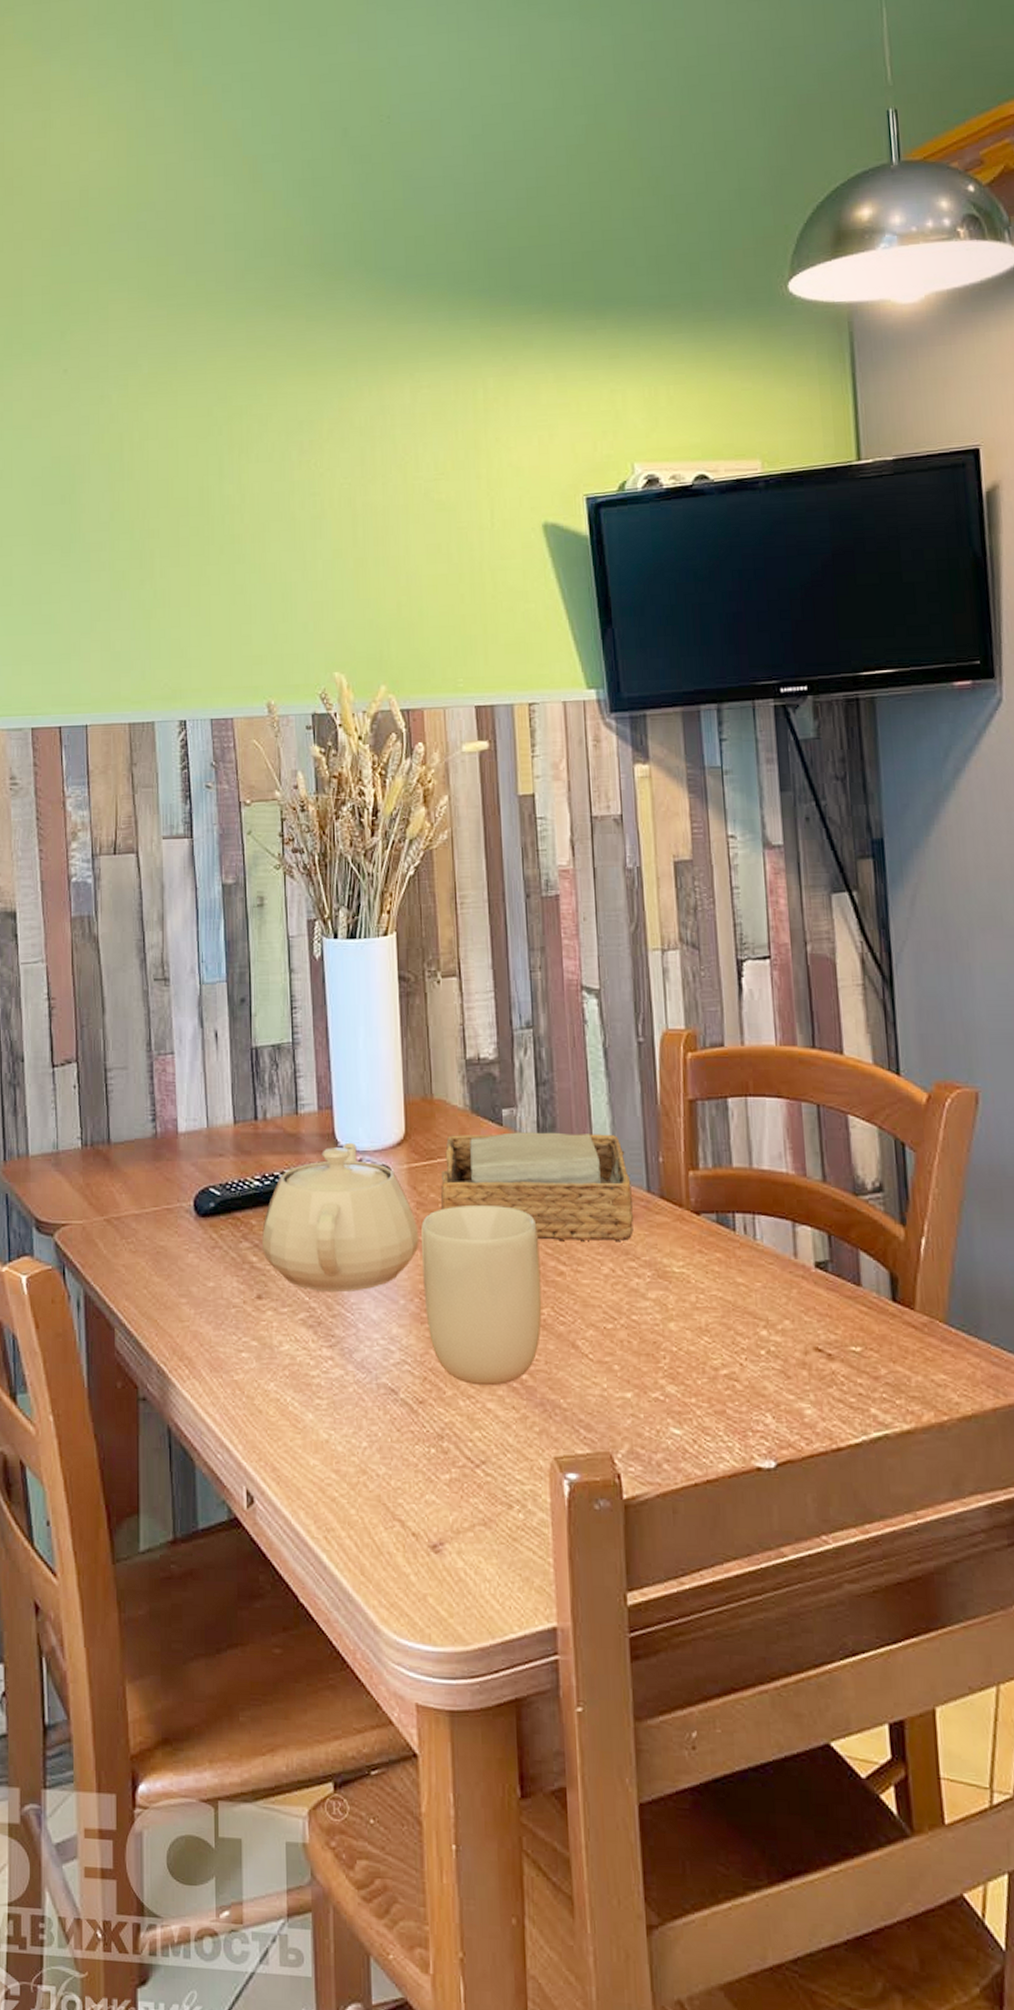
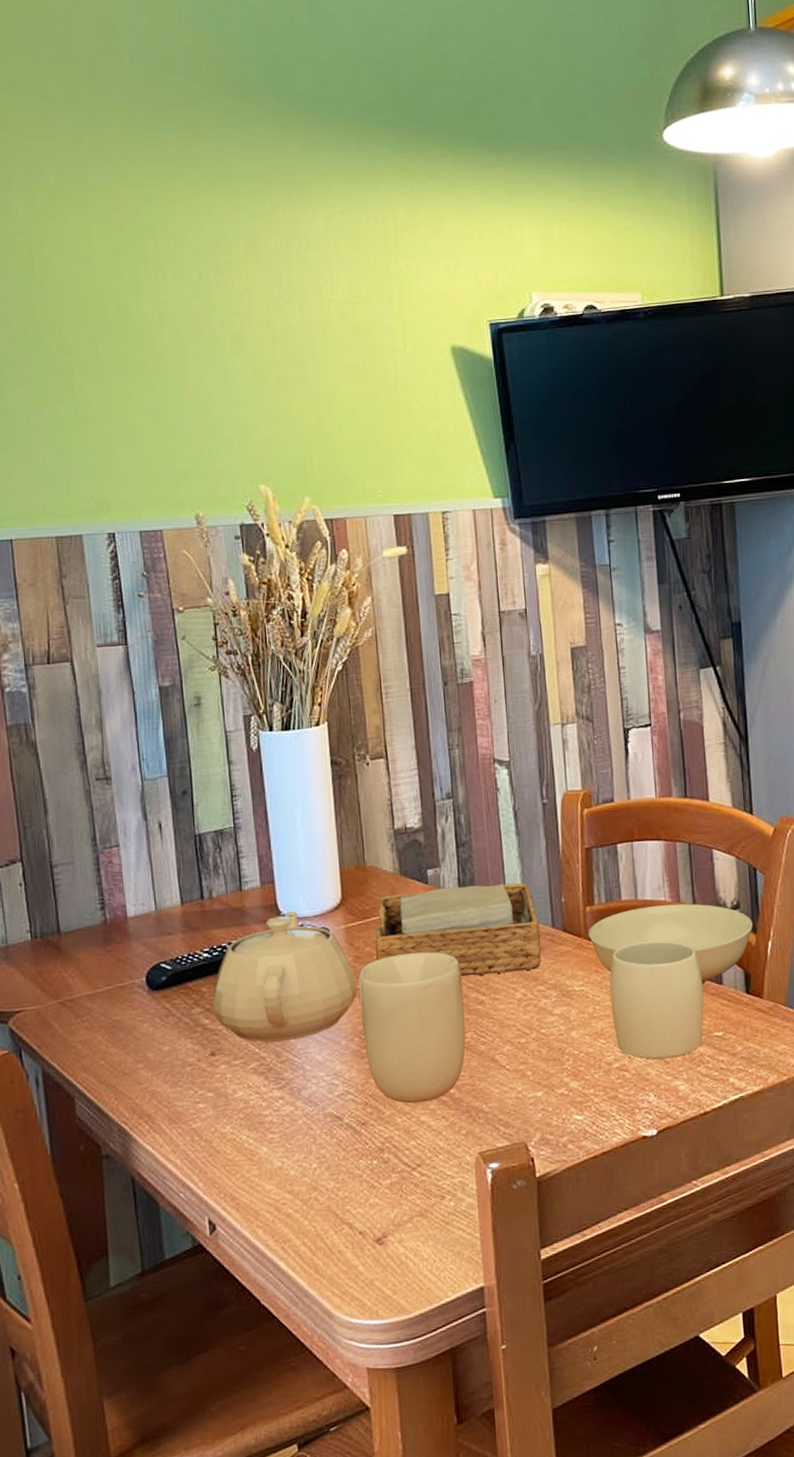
bowl: none [690,1178,901,1284] -> present [588,903,753,985]
mug: none [716,1221,837,1372] -> present [609,940,704,1060]

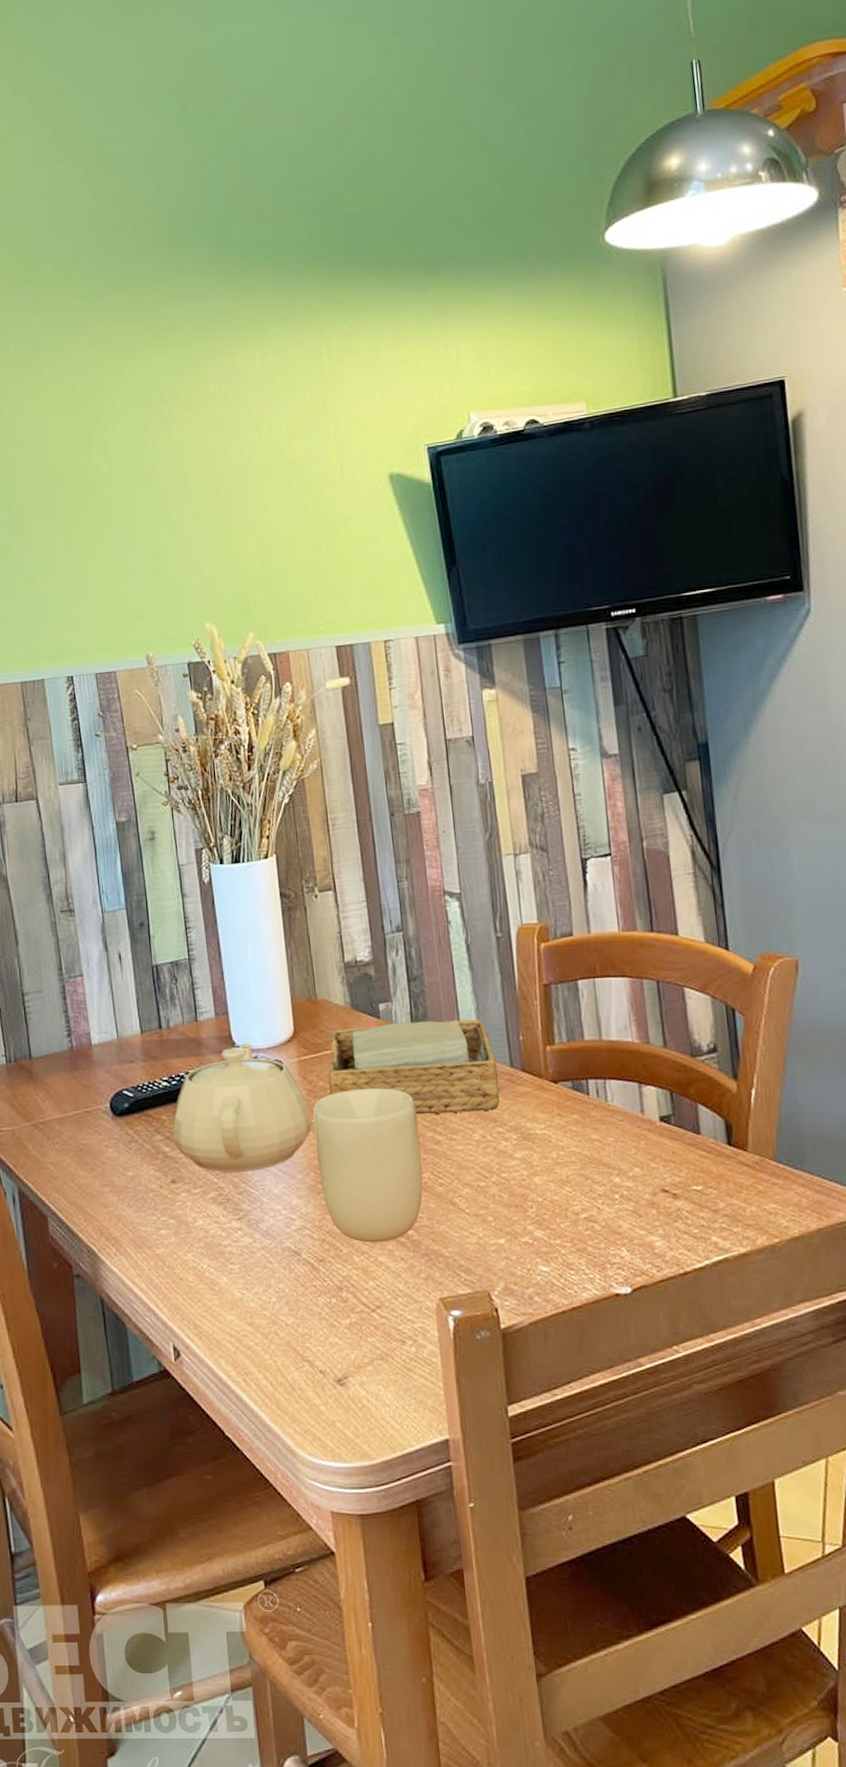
bowl: present [588,903,753,985] -> none [549,1045,734,1134]
mug: present [609,940,704,1060] -> none [573,1084,680,1212]

